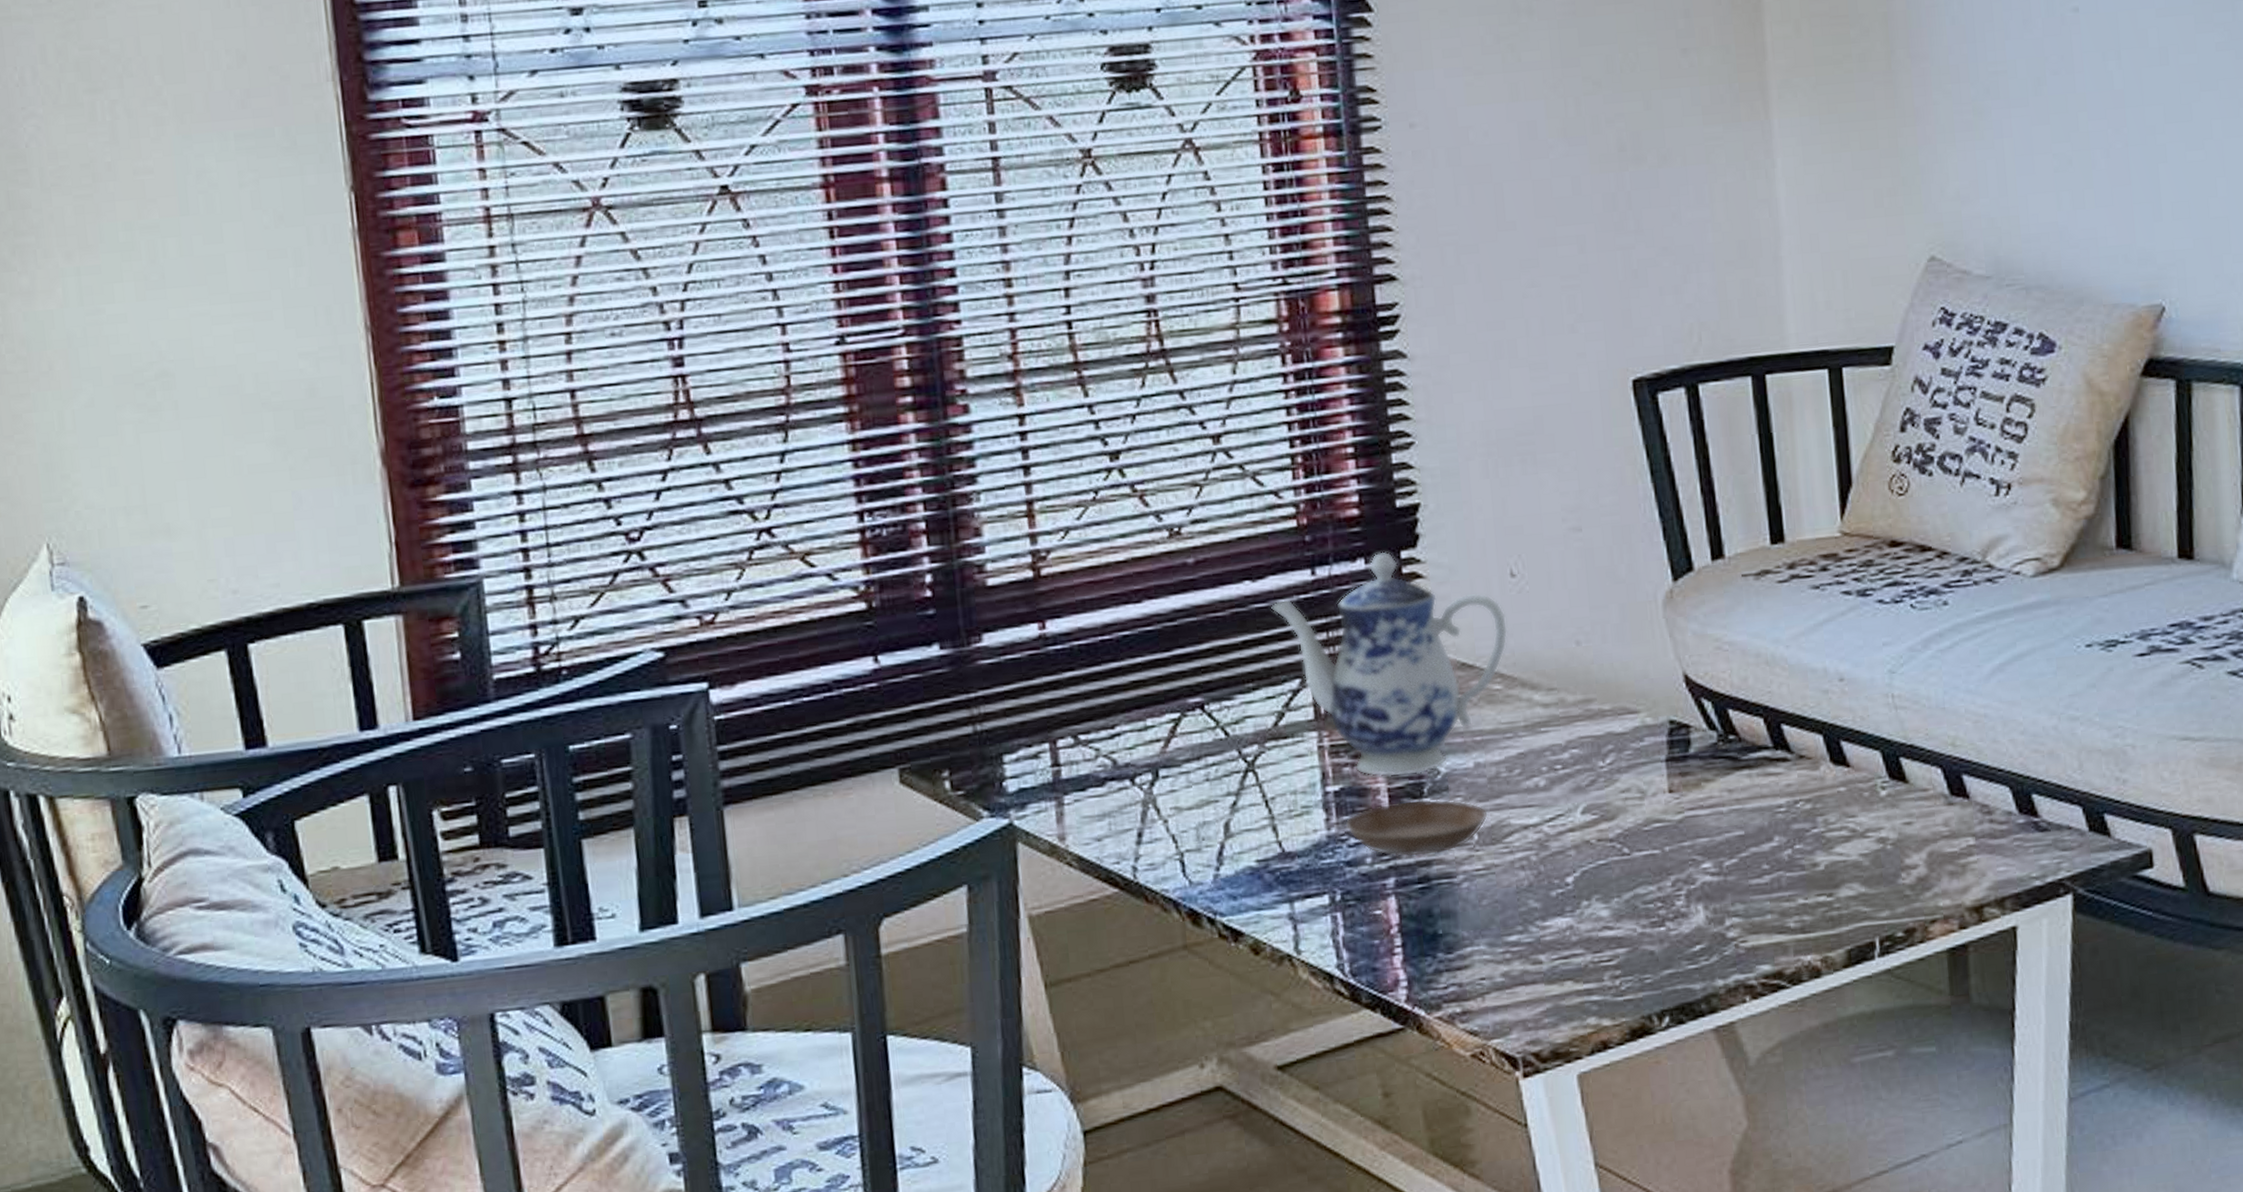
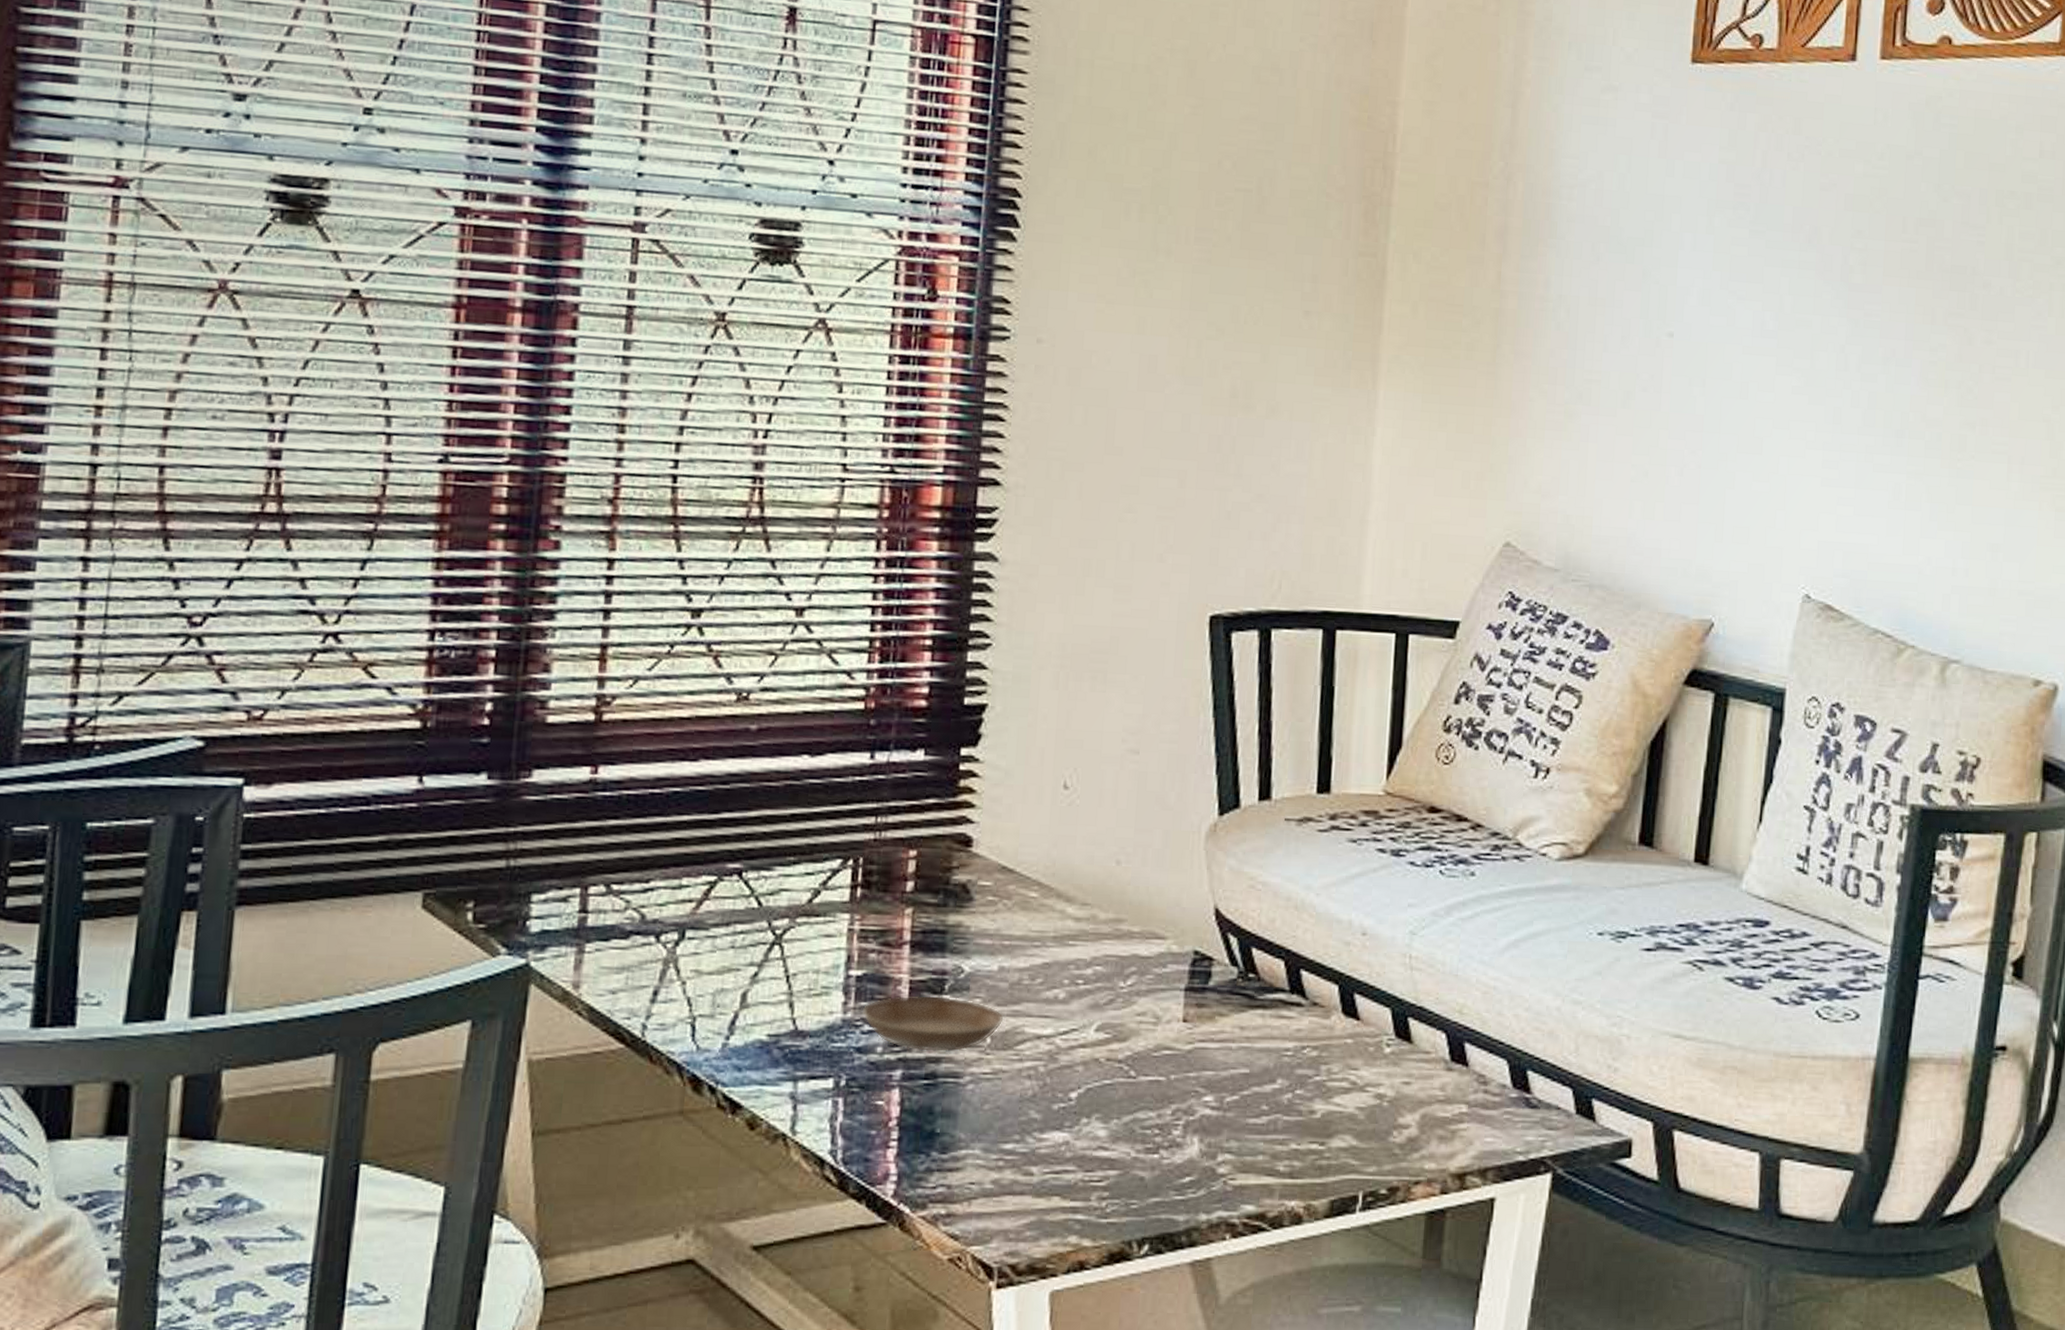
teapot: present [1271,551,1508,777] -> none [825,746,1053,970]

